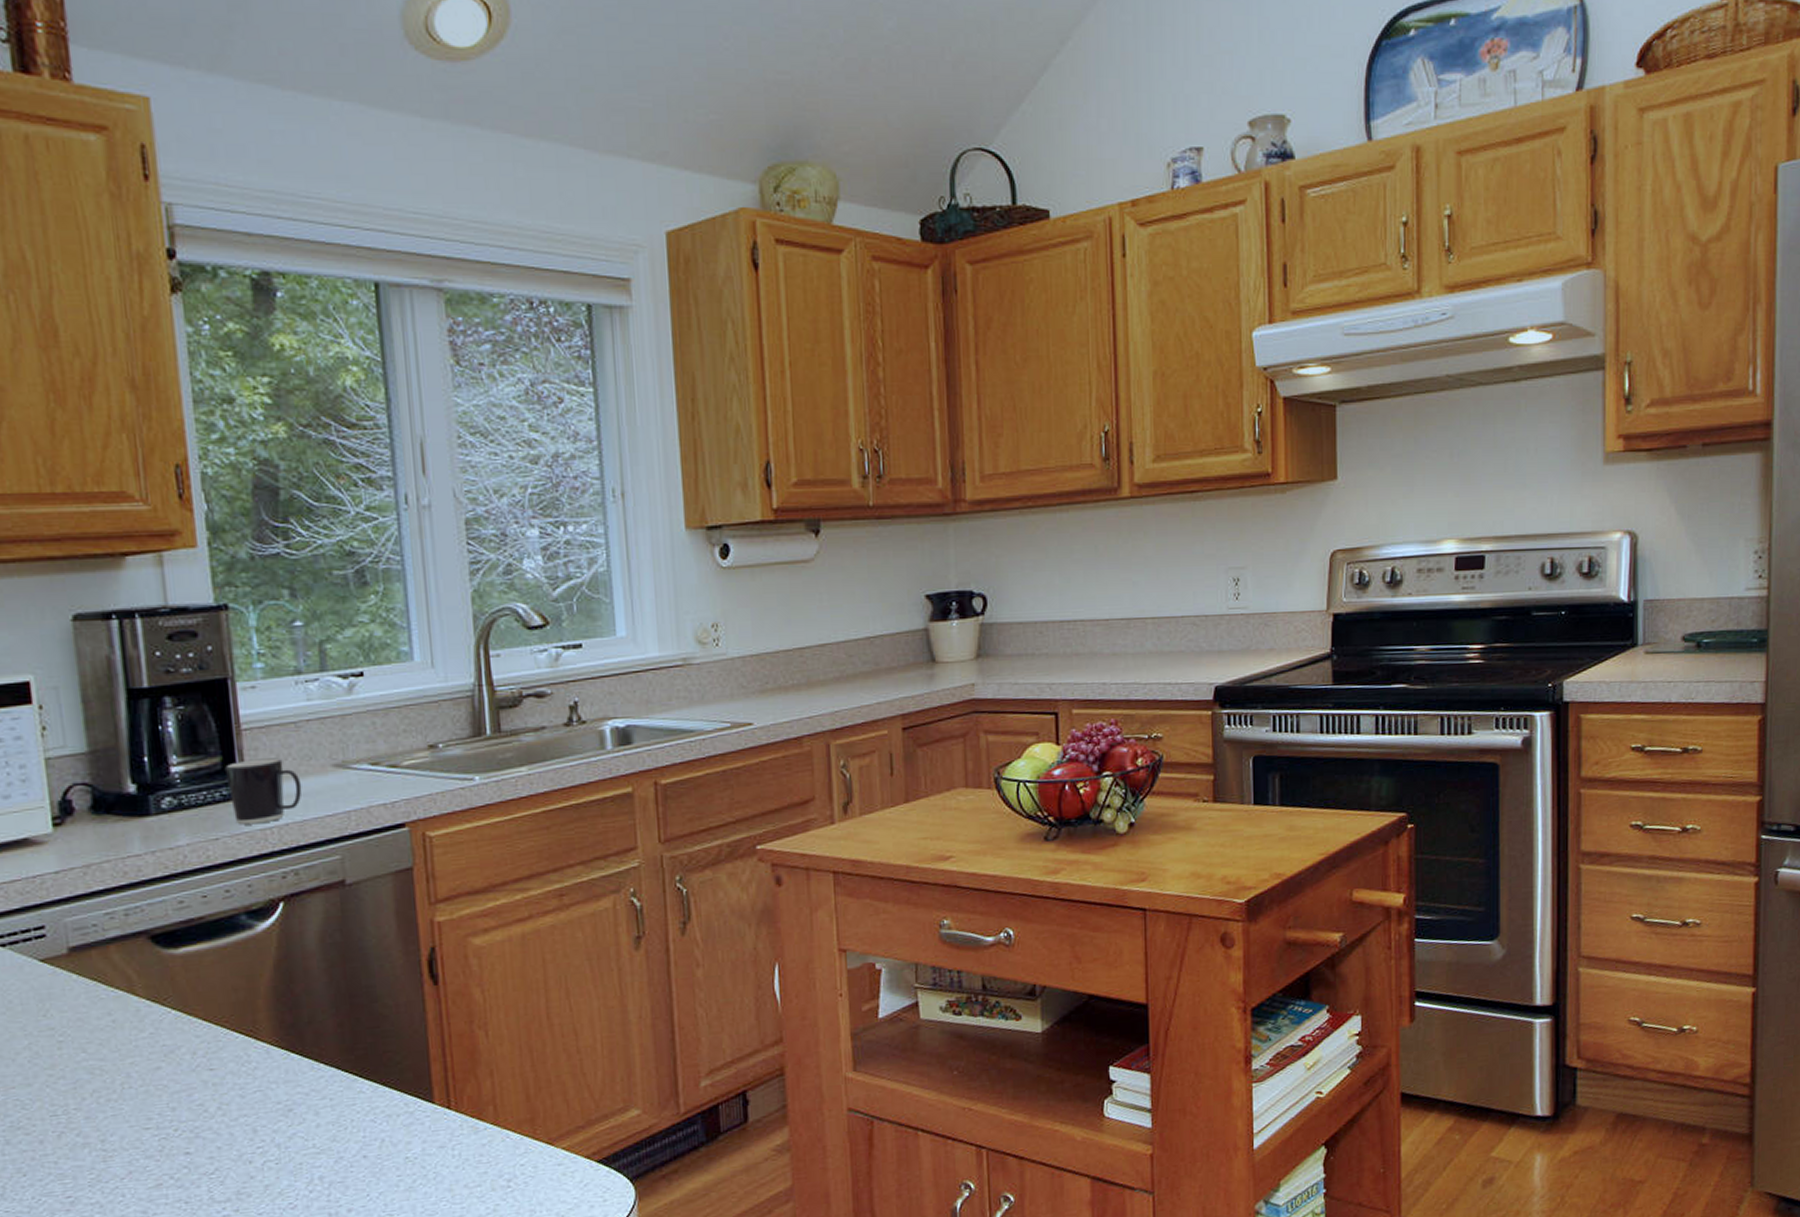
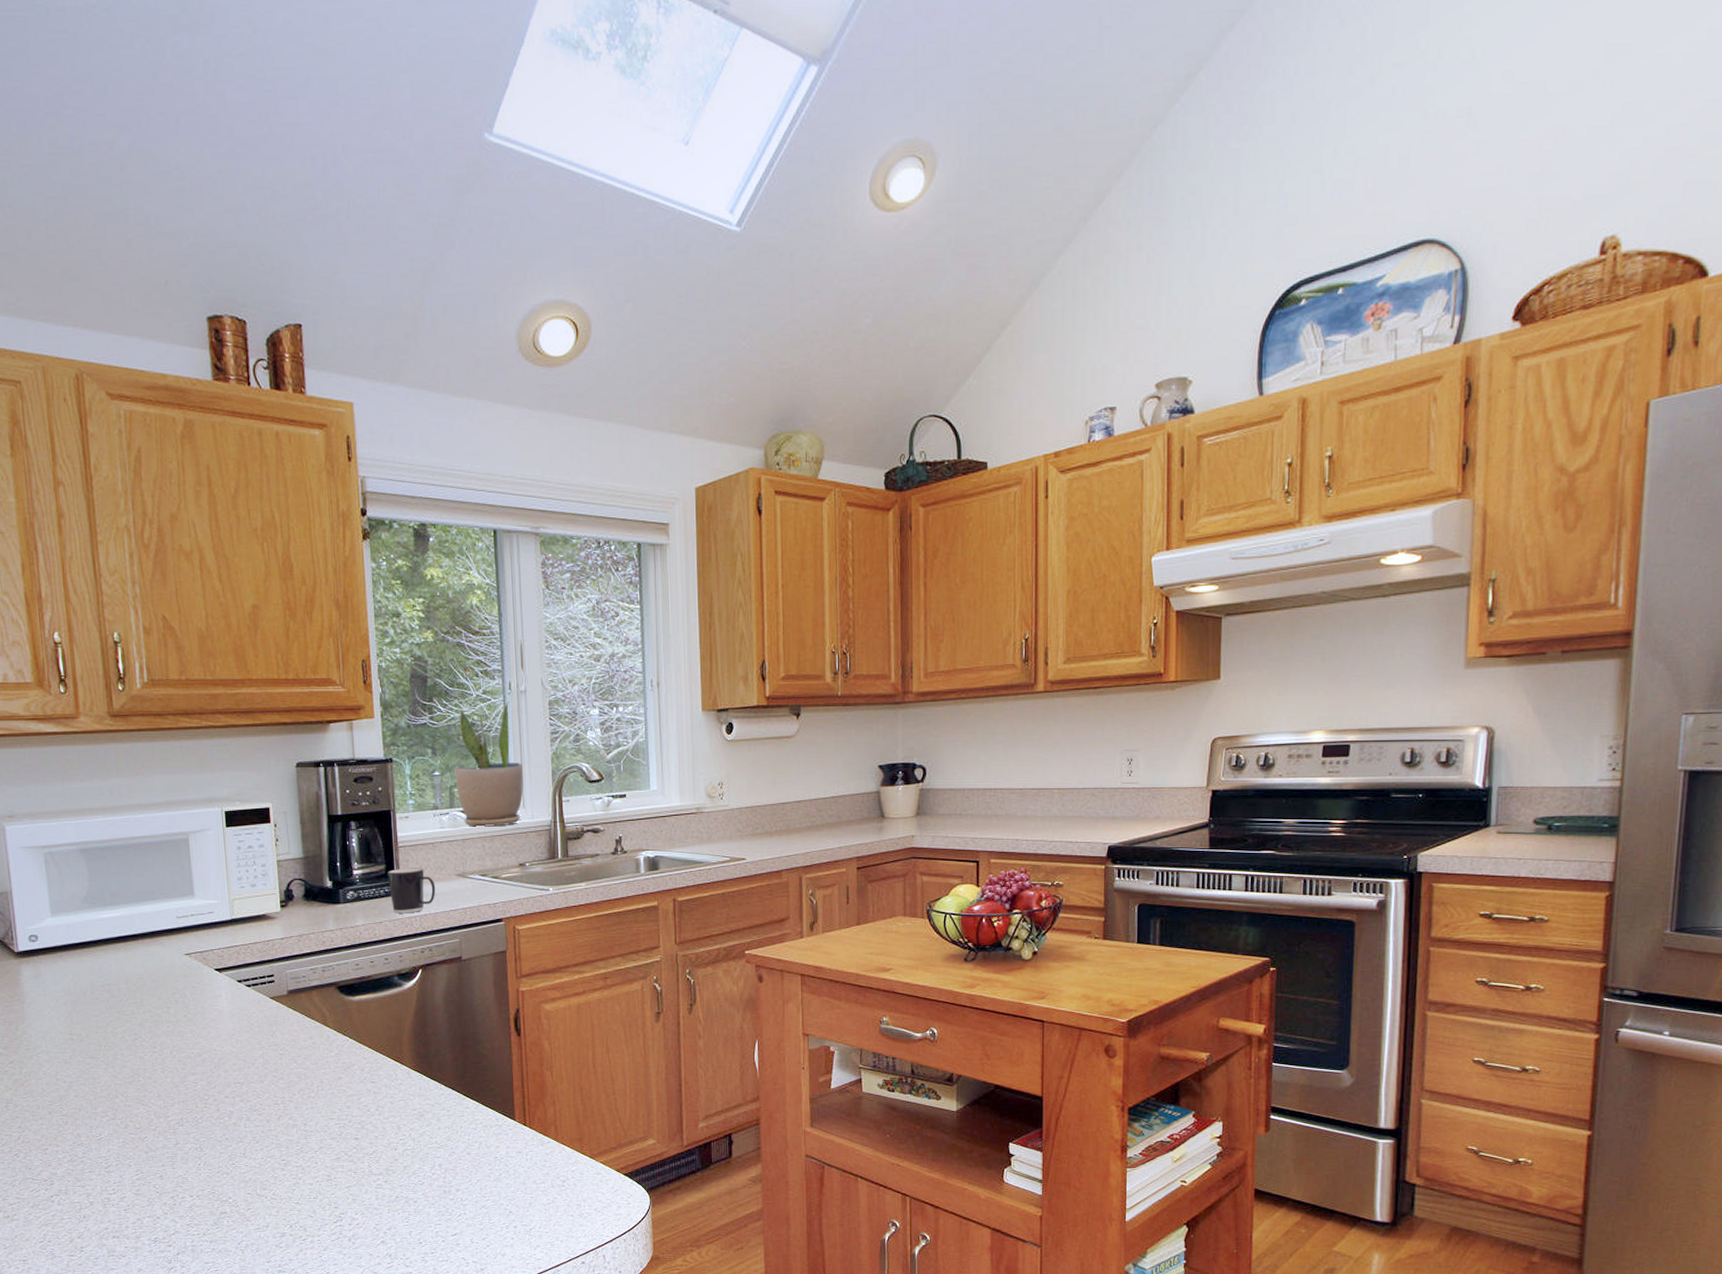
potted plant: none [325,521,432,697] -> present [454,702,524,827]

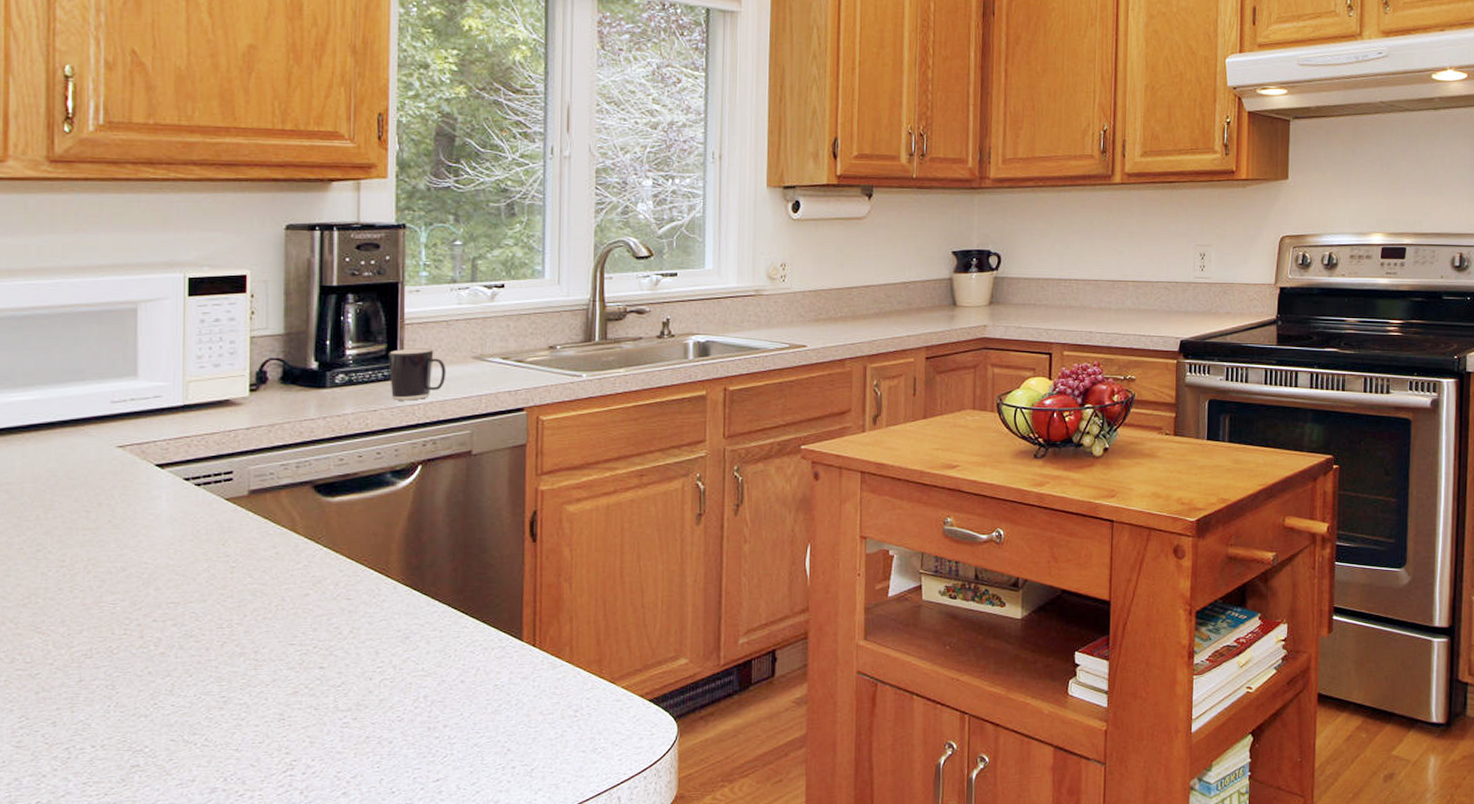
potted plant: present [454,702,524,827] -> none [479,167,560,304]

